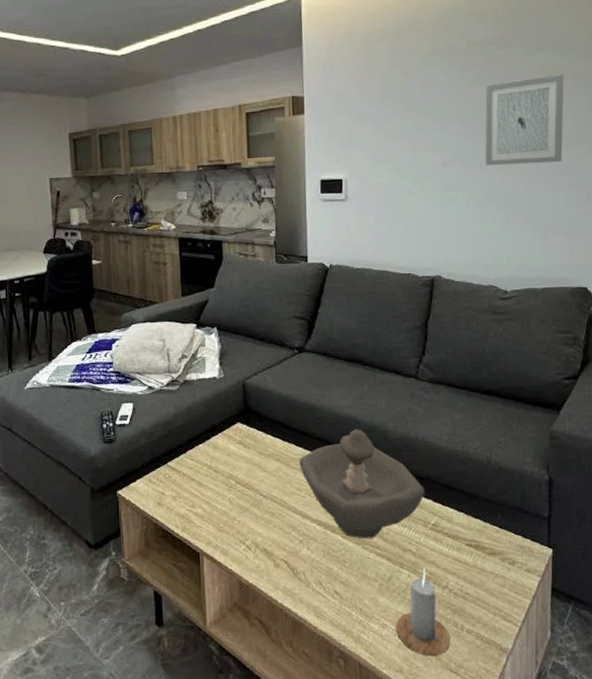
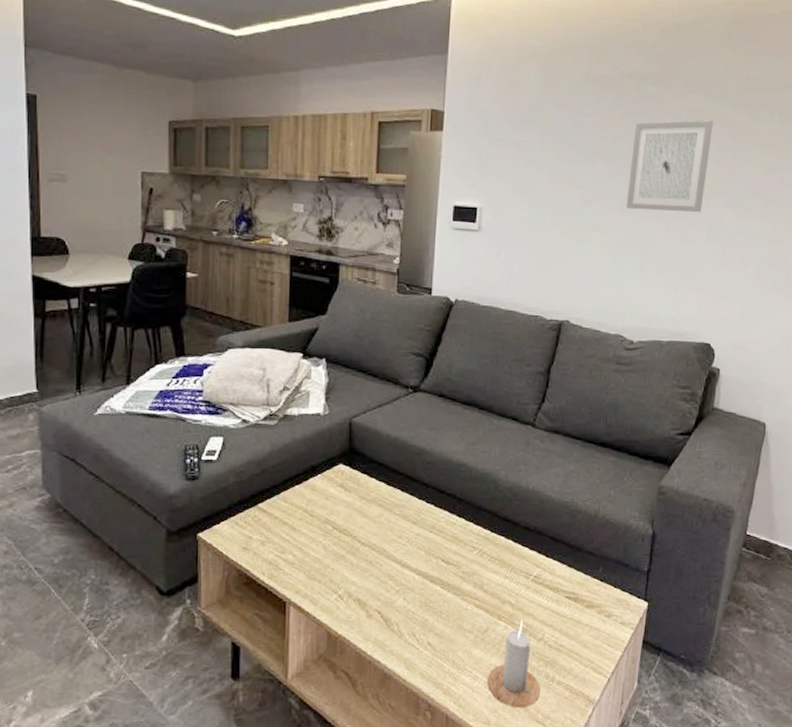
decorative bowl: present [299,429,425,539] -> none [403,476,530,590]

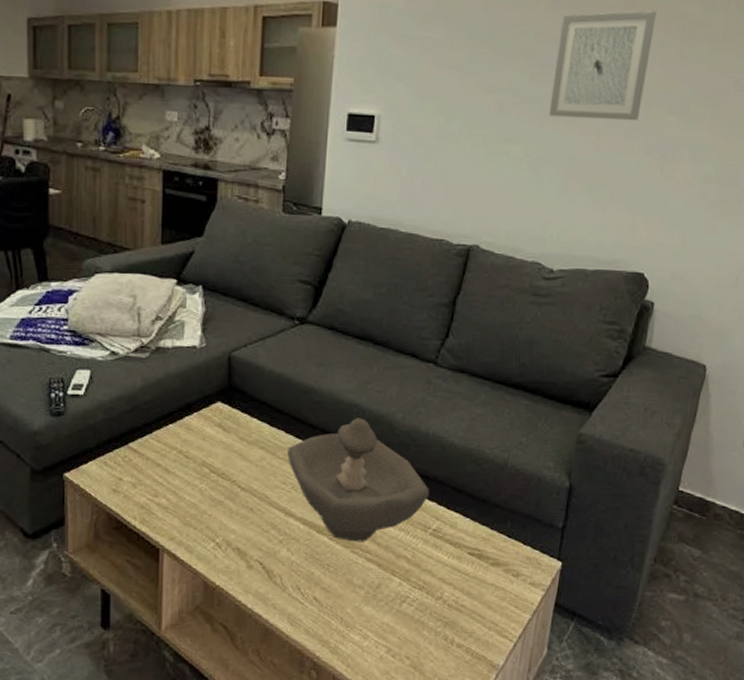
decorative bowl: none [403,476,530,590] -> present [287,418,429,542]
candle: present [487,619,541,708] -> none [378,575,438,671]

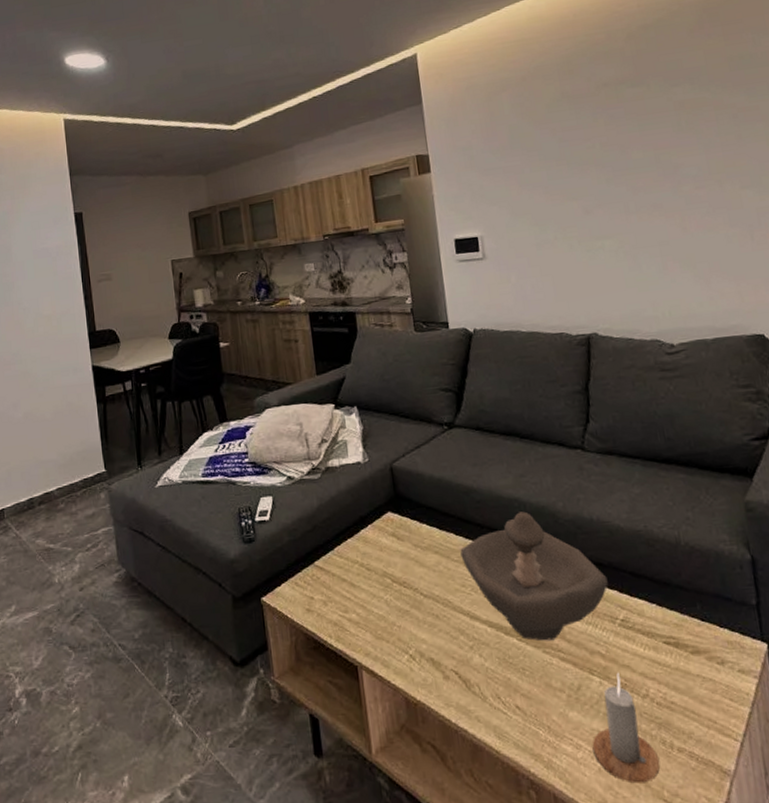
candle: none [378,575,438,671] -> present [592,672,660,783]
wall art: present [548,11,657,121] -> none [621,107,716,211]

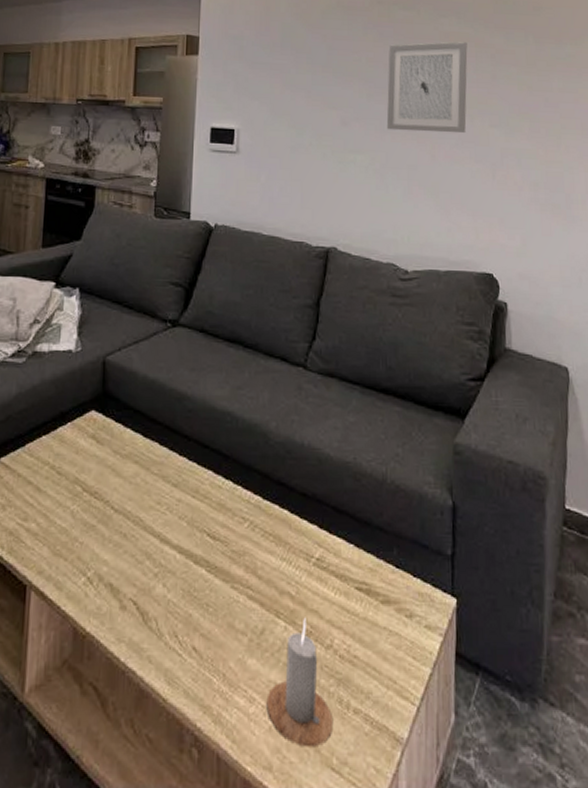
decorative bowl: present [460,511,608,641] -> none [162,427,309,575]
wall art: none [621,107,716,211] -> present [386,42,468,134]

